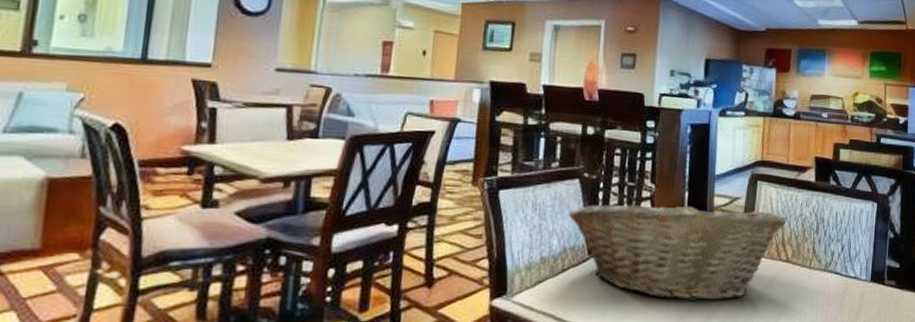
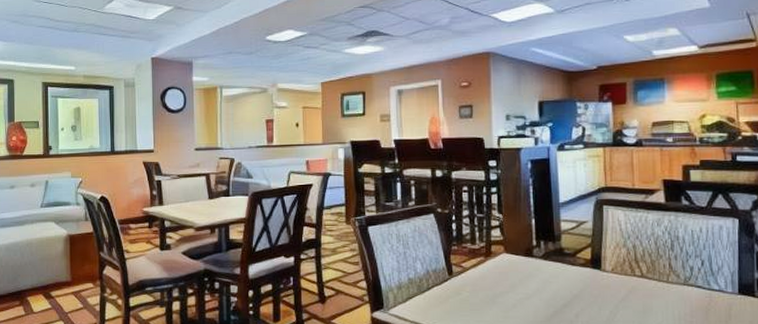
fruit basket: present [569,196,787,301] -> none [428,224,638,313]

